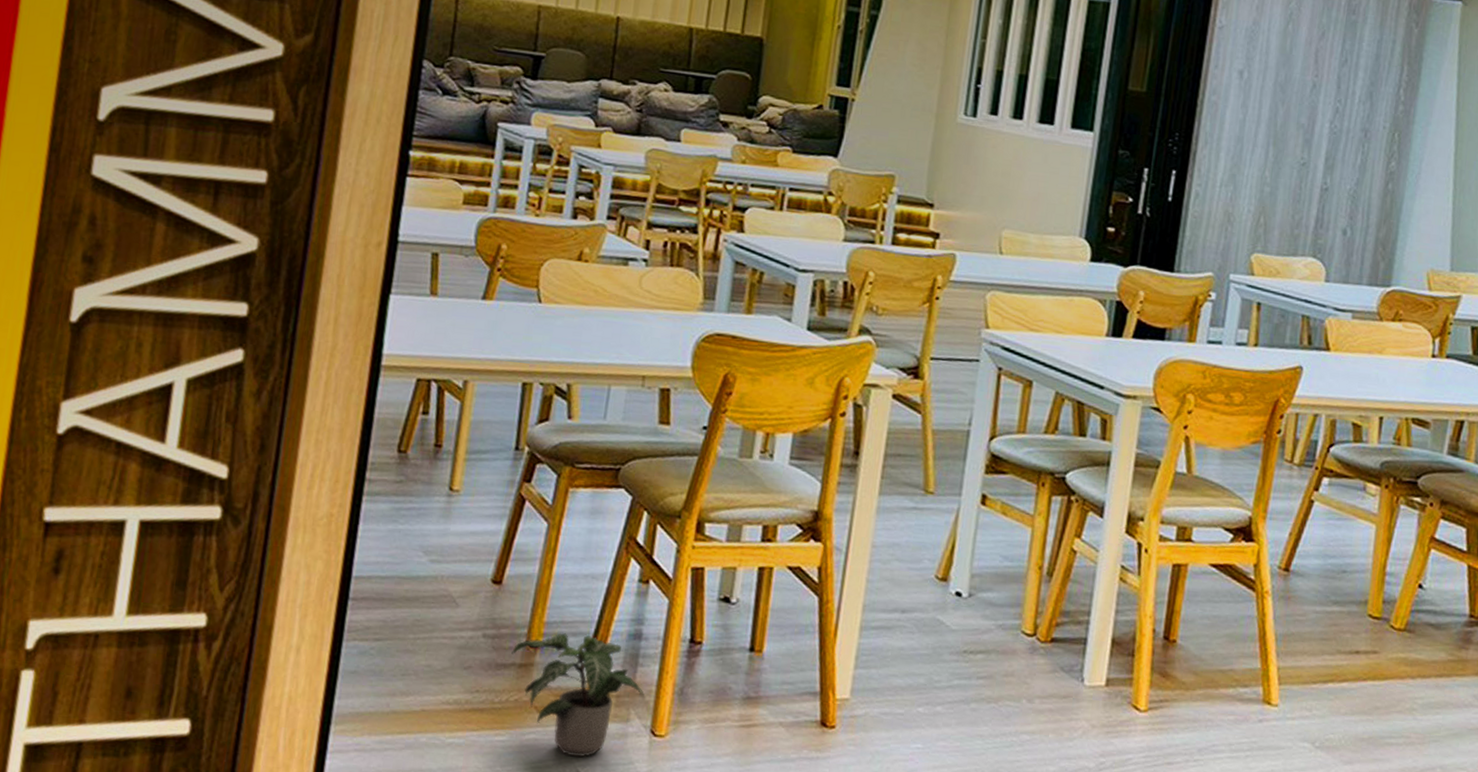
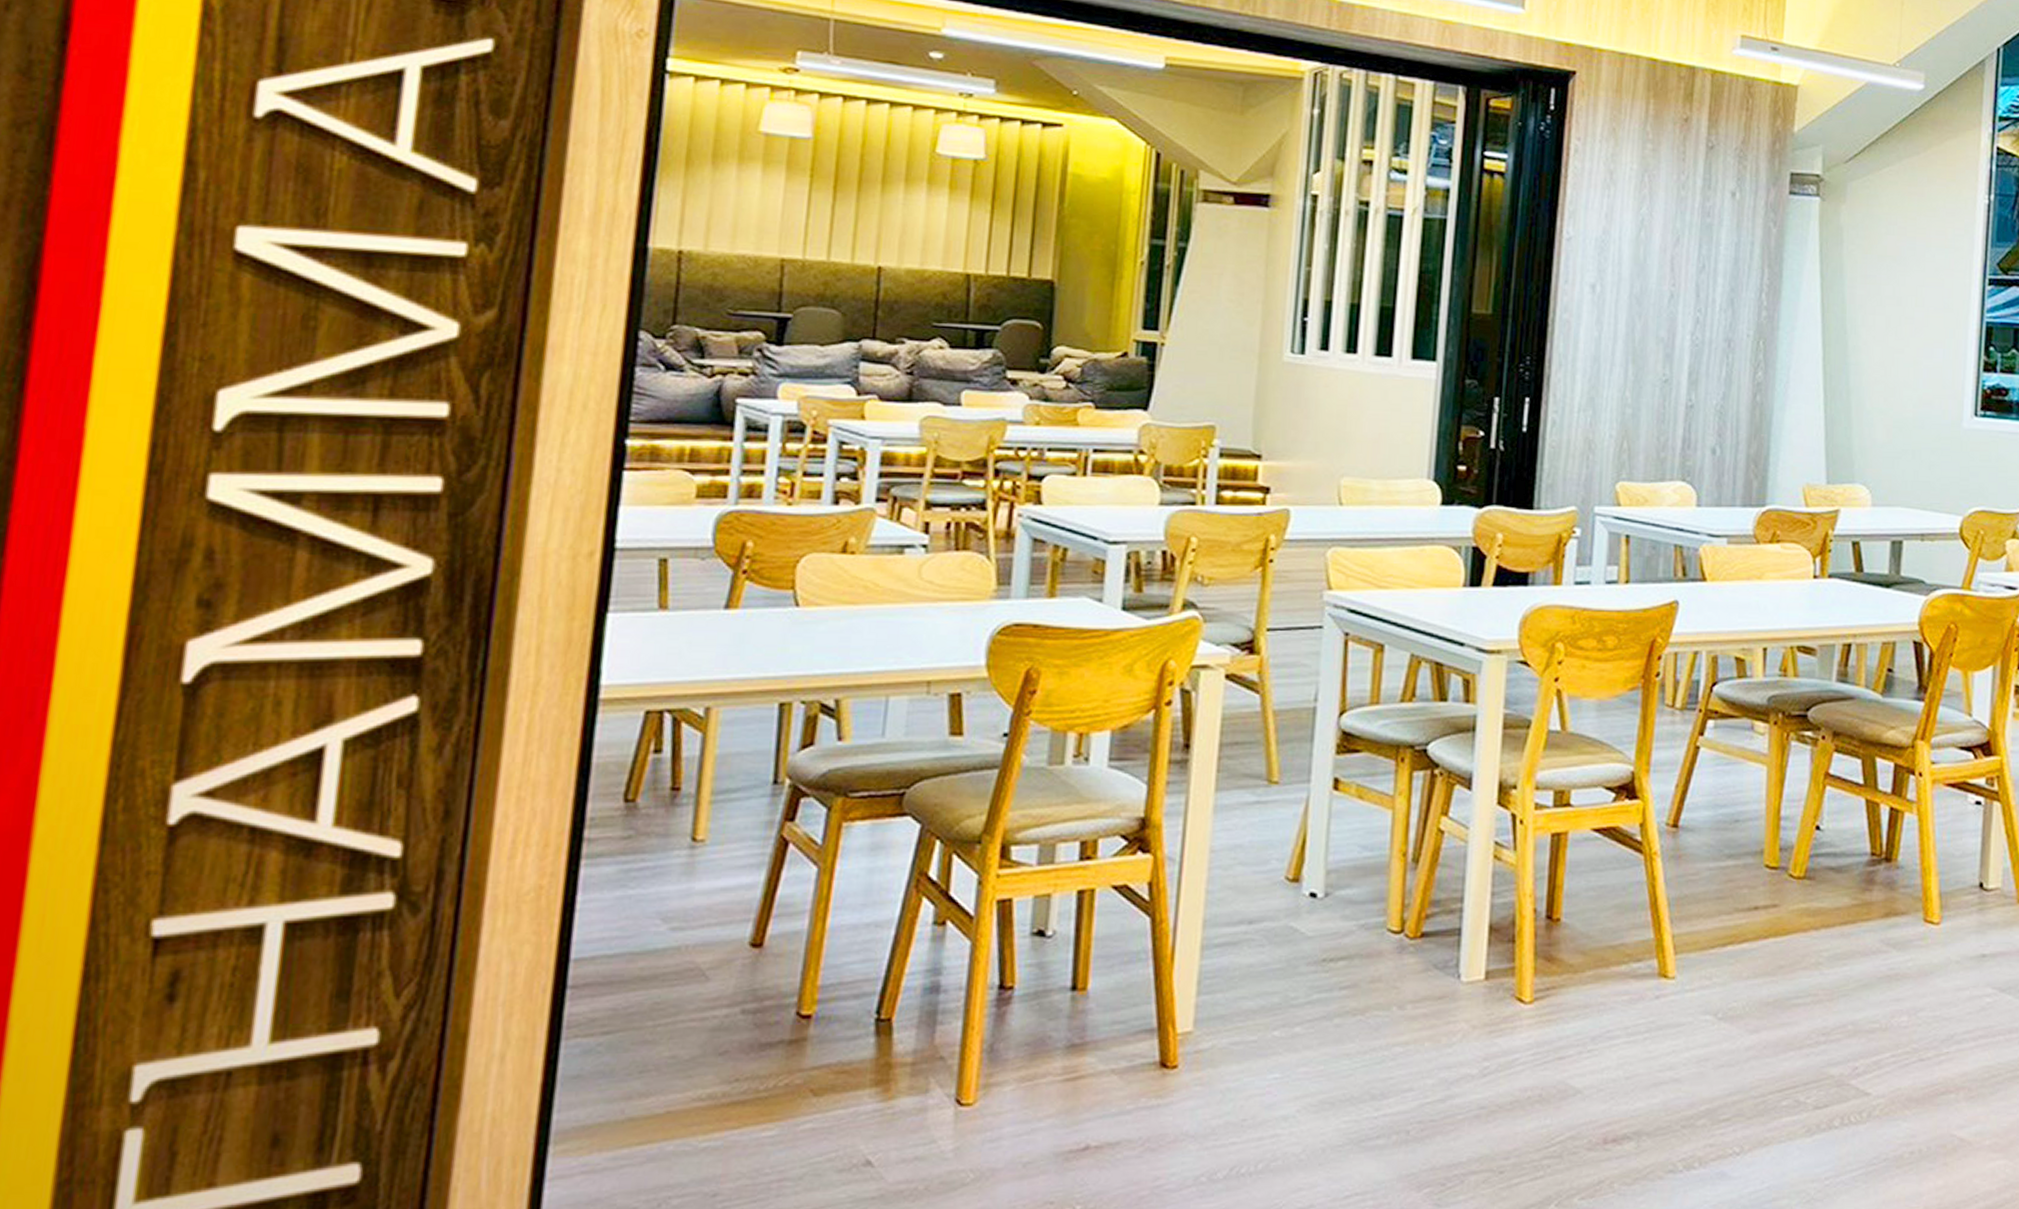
potted plant: present [511,633,644,757] -> none [778,996,946,1144]

